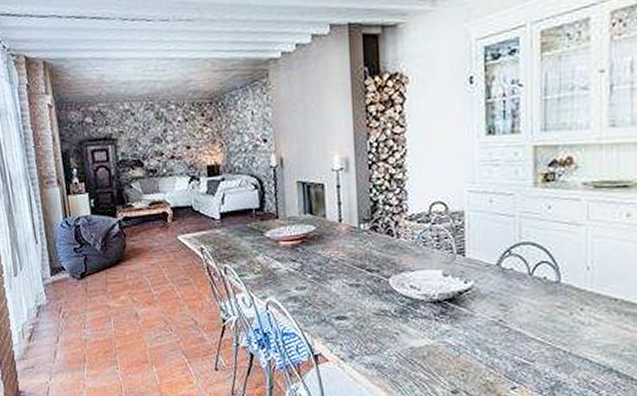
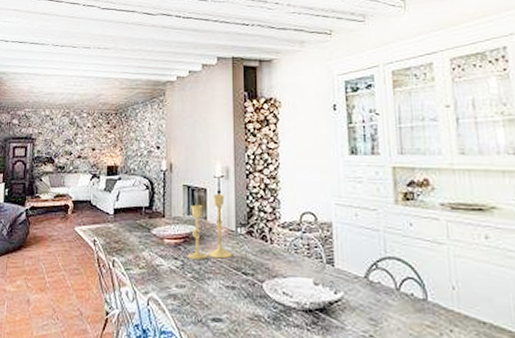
candlestick: none [306,189,355,260] -> present [187,194,232,259]

